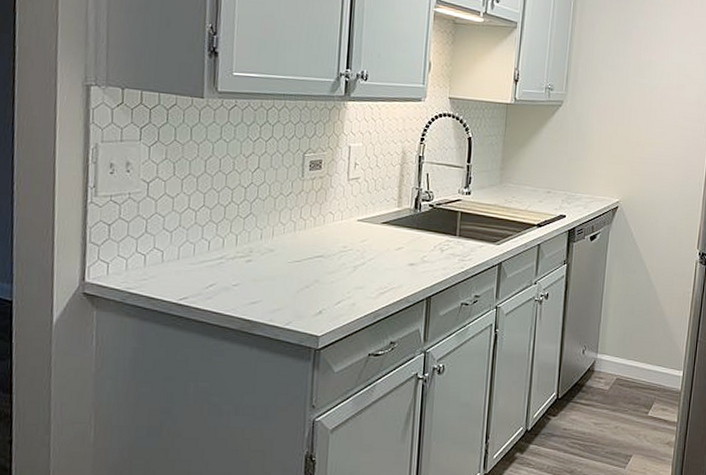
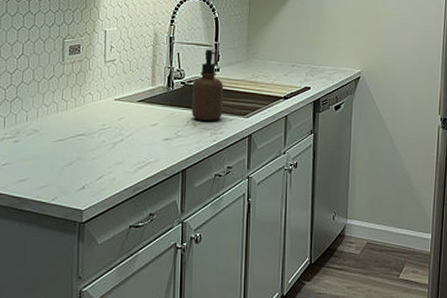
soap dispenser: none [439,170,475,247] -> present [192,49,224,121]

